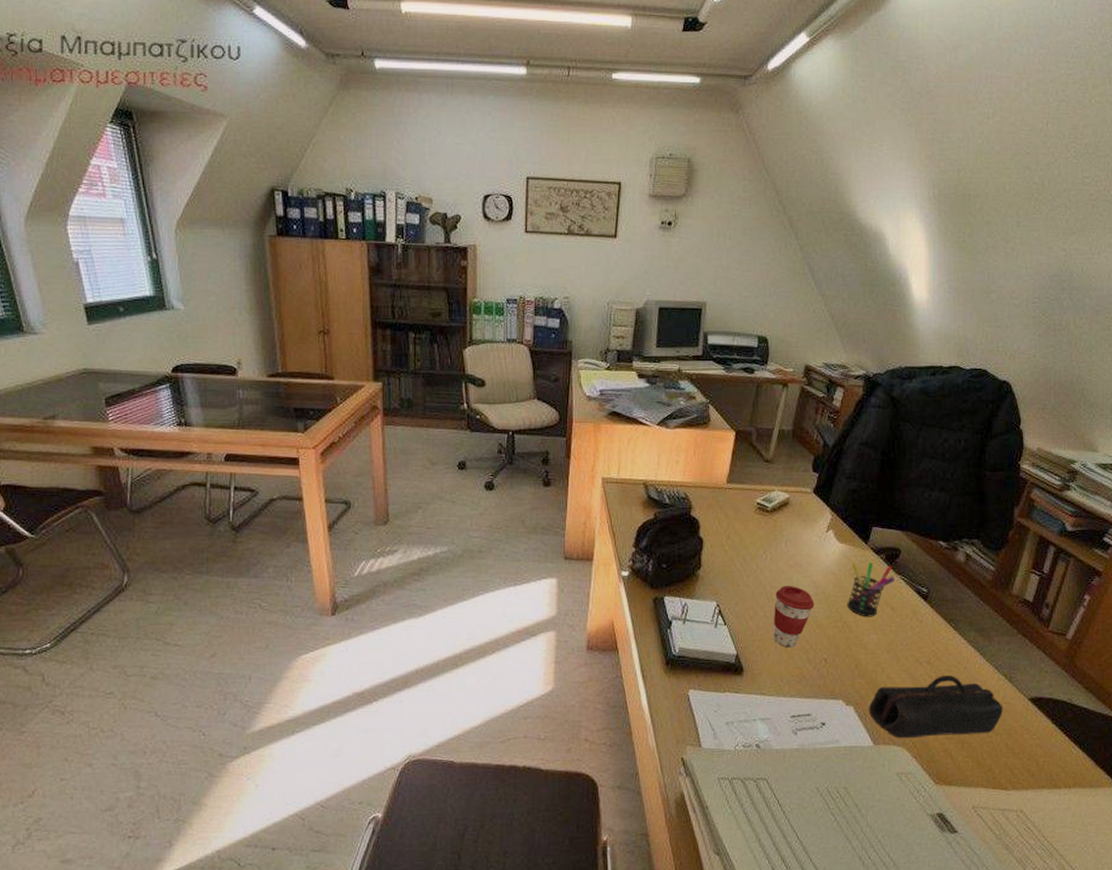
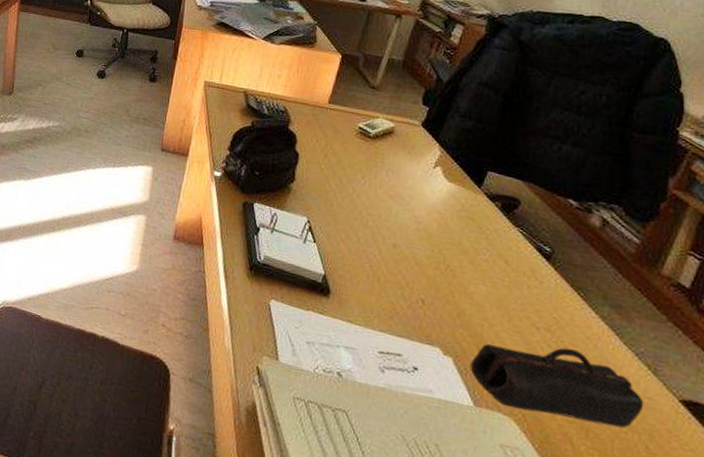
coffee cup: present [773,586,815,648] -> none [365,215,415,281]
pen holder: present [847,562,895,617] -> none [453,204,511,267]

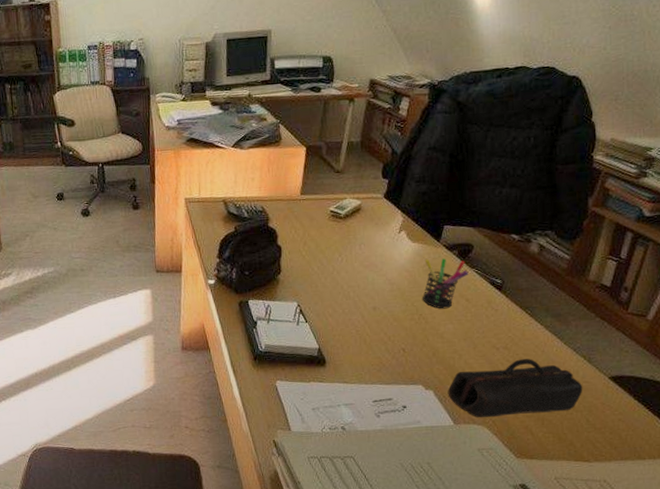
pen holder: none [453,204,511,267] -> present [423,258,468,309]

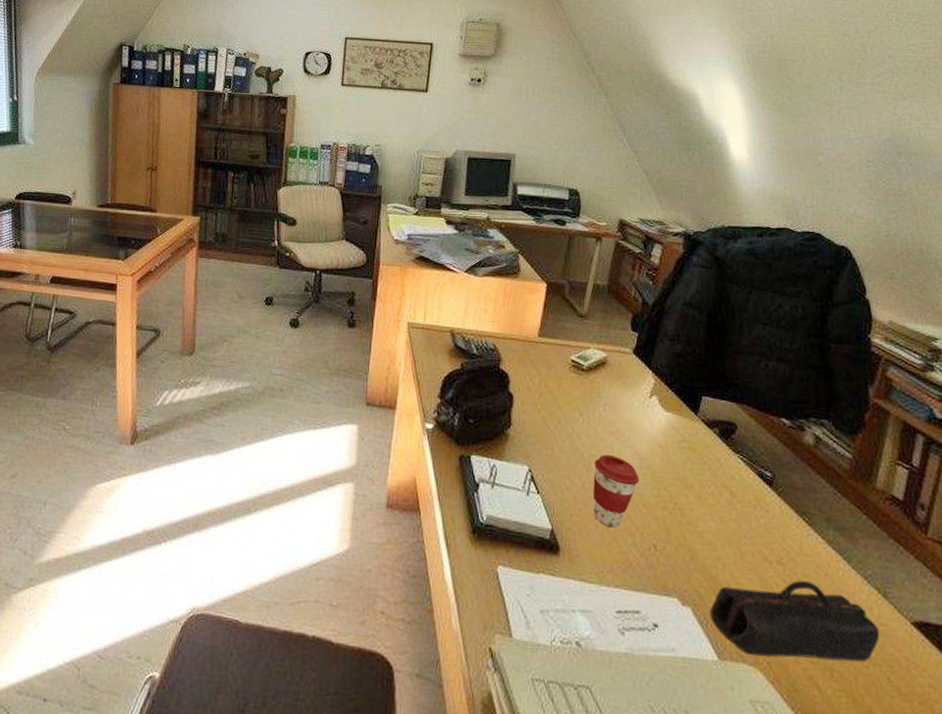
coffee cup: none [352,284,391,340] -> present [592,455,640,528]
pen holder: present [423,258,468,309] -> none [678,434,732,501]

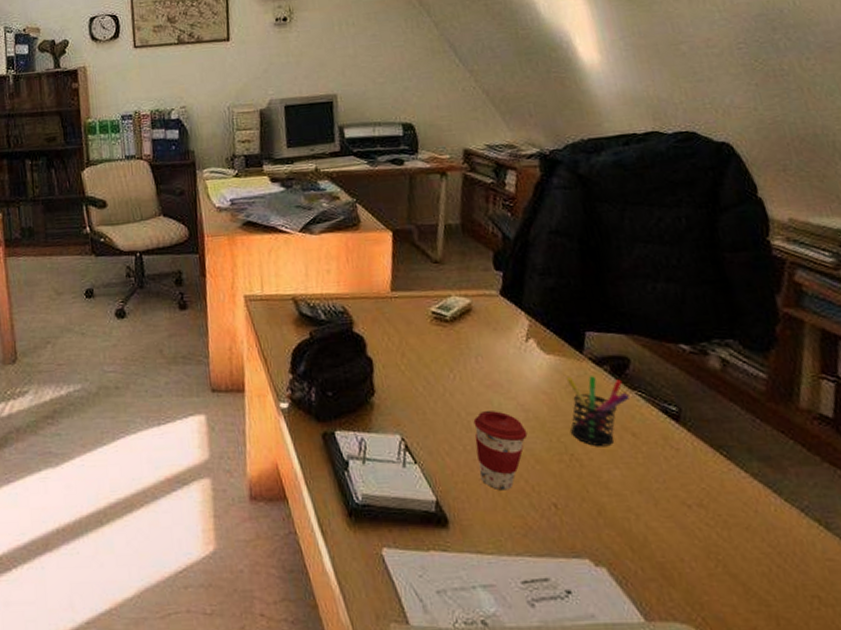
pen holder: none [678,434,732,501] -> present [566,376,630,447]
pencil case: present [709,580,880,663] -> none [627,522,828,613]

